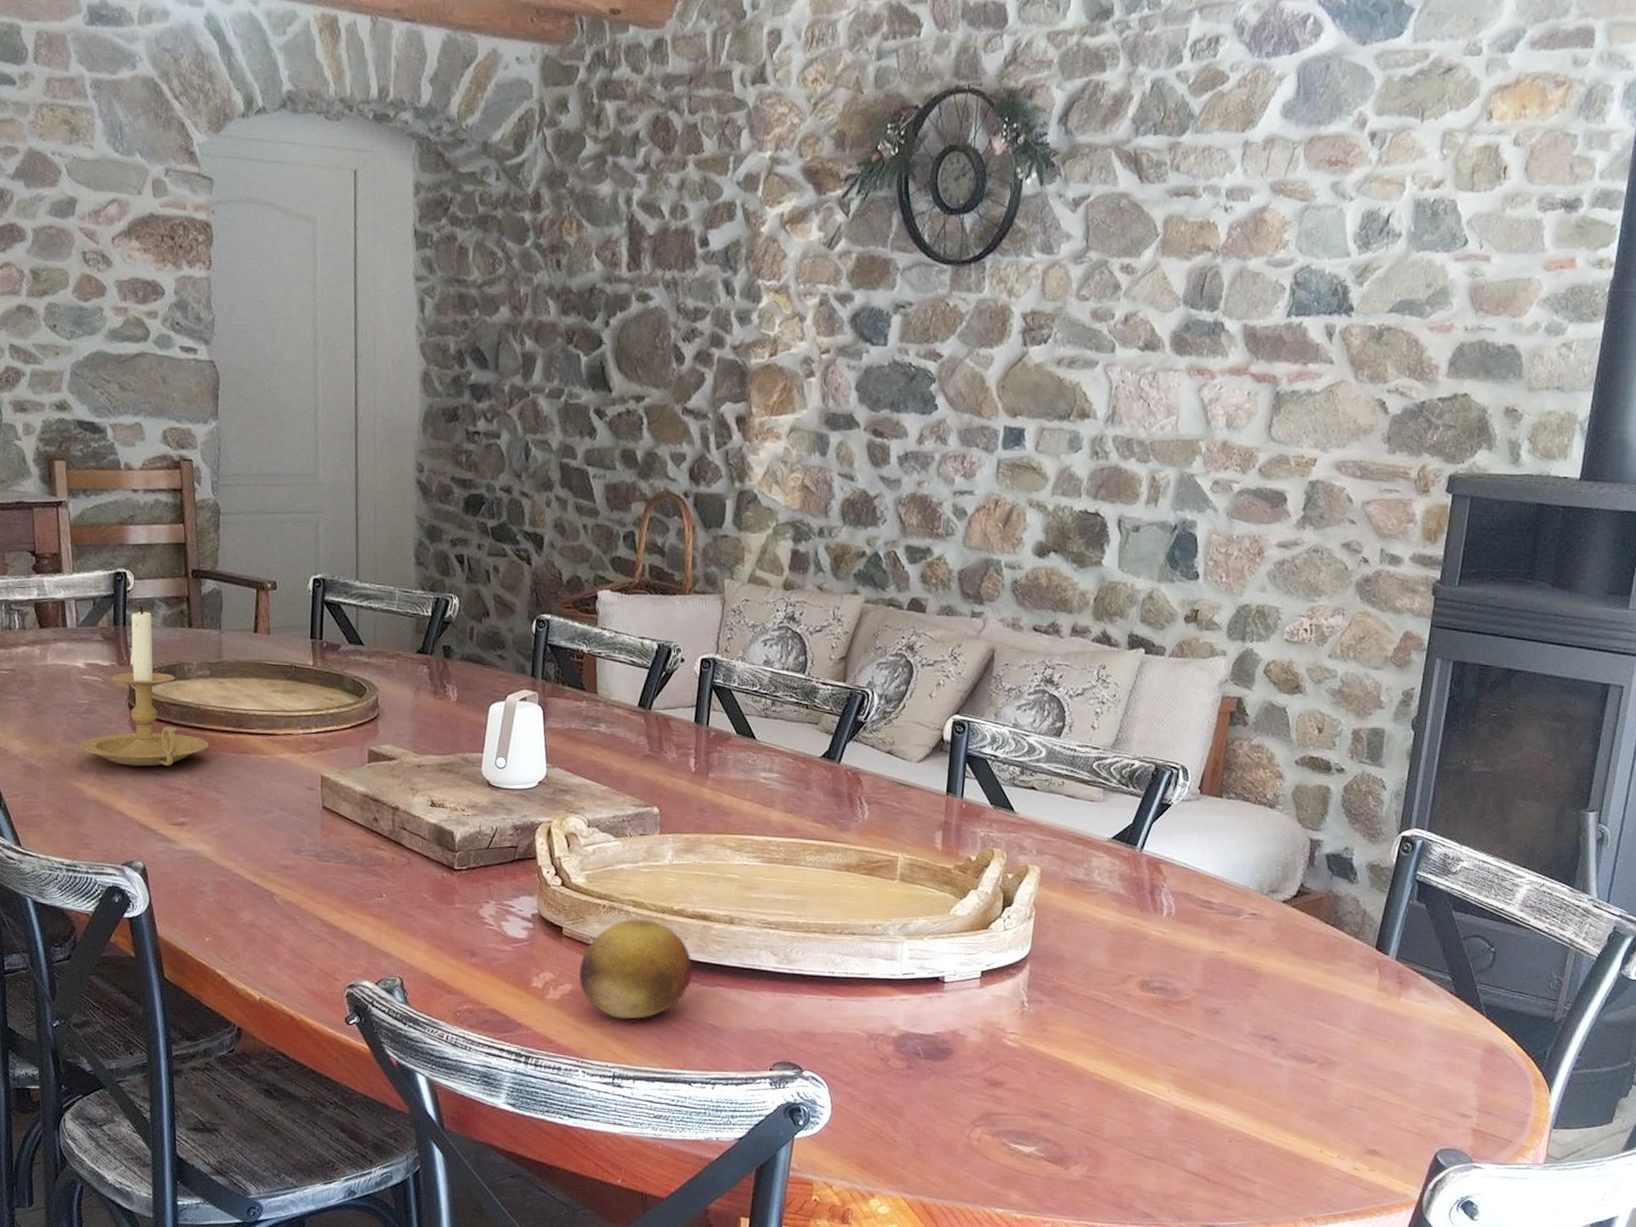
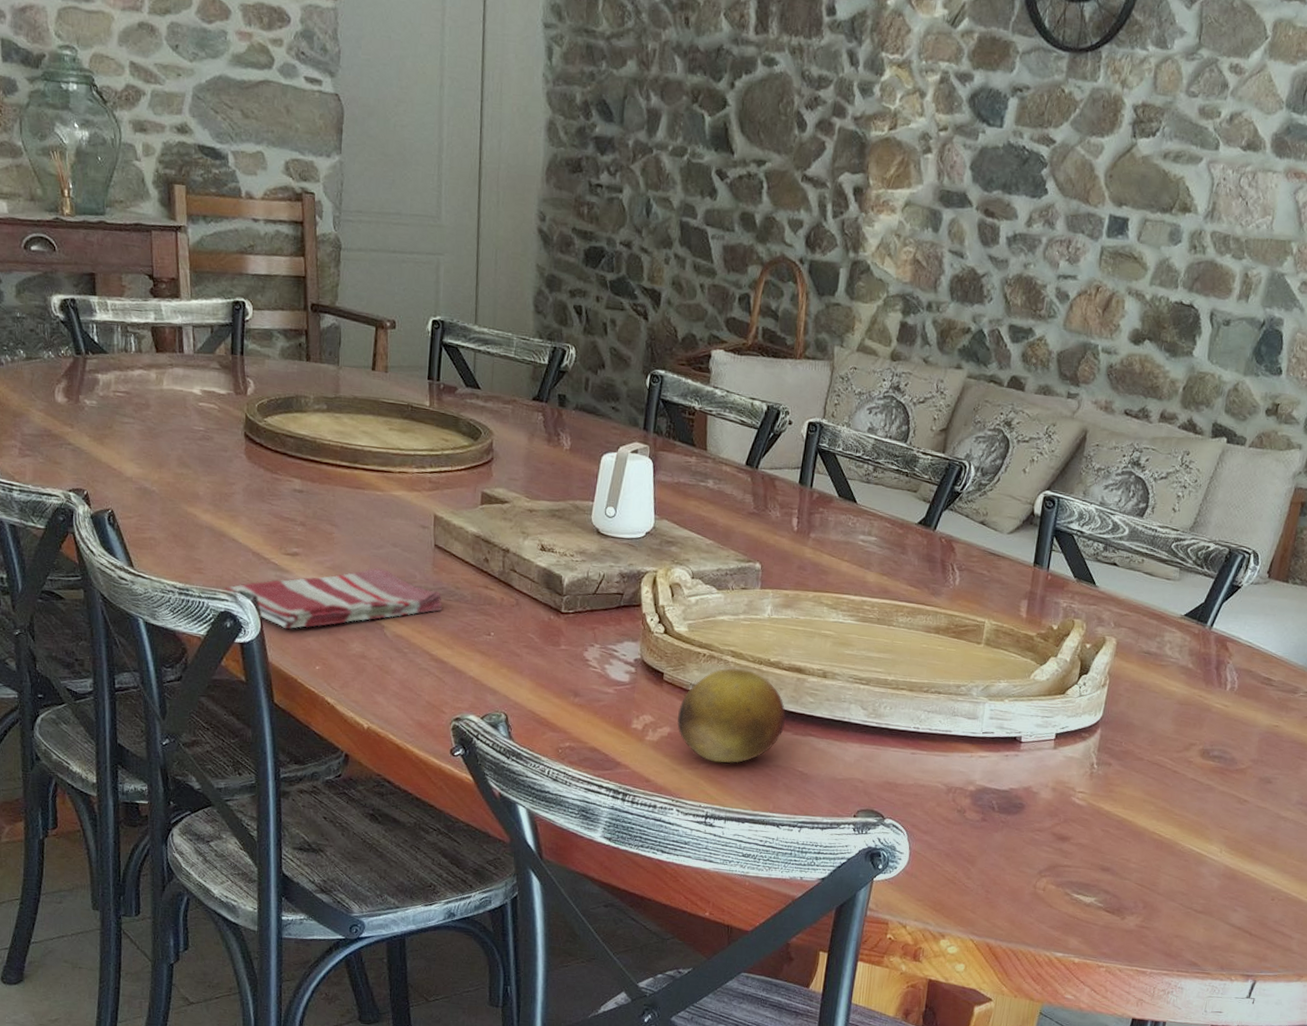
candle holder: present [80,606,209,767] -> none [195,336,324,497]
dish towel: none [110,833,333,902] -> present [222,567,443,630]

